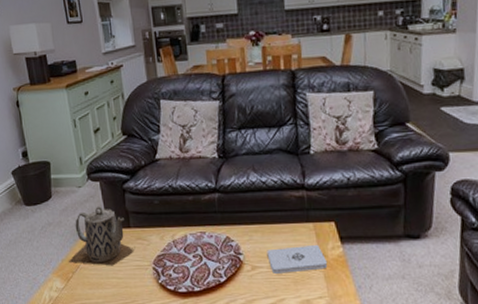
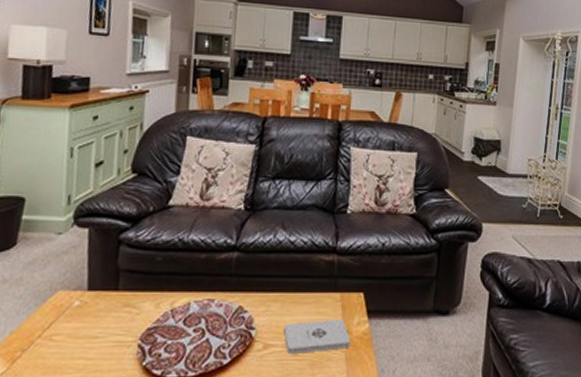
teapot: present [68,206,136,266] -> none [19,261,120,342]

